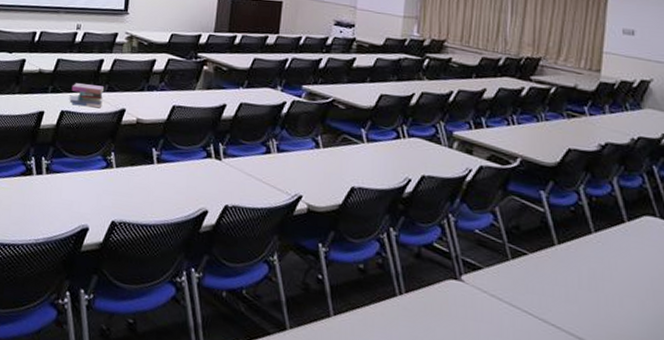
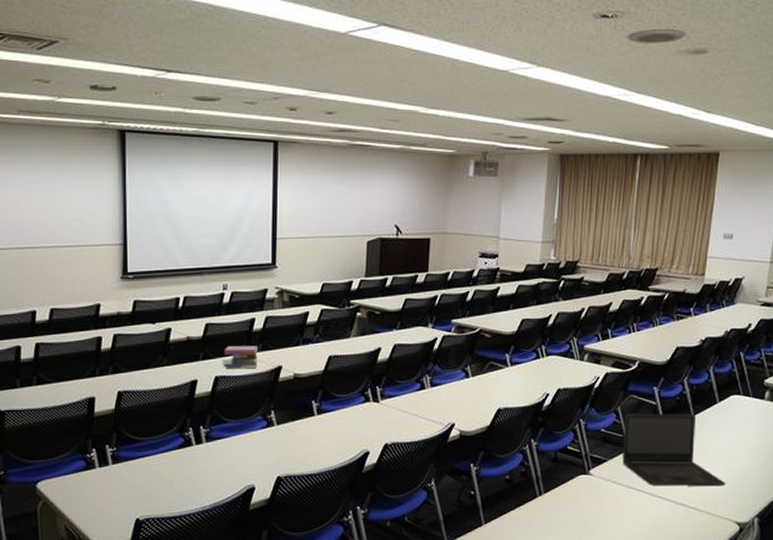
laptop: none [502,216,643,328] -> present [622,413,726,487]

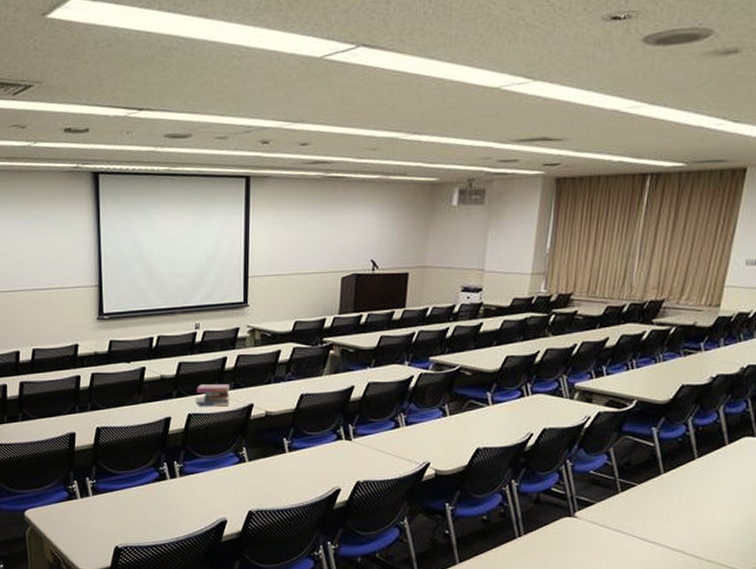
laptop: present [622,413,726,487] -> none [612,455,731,533]

